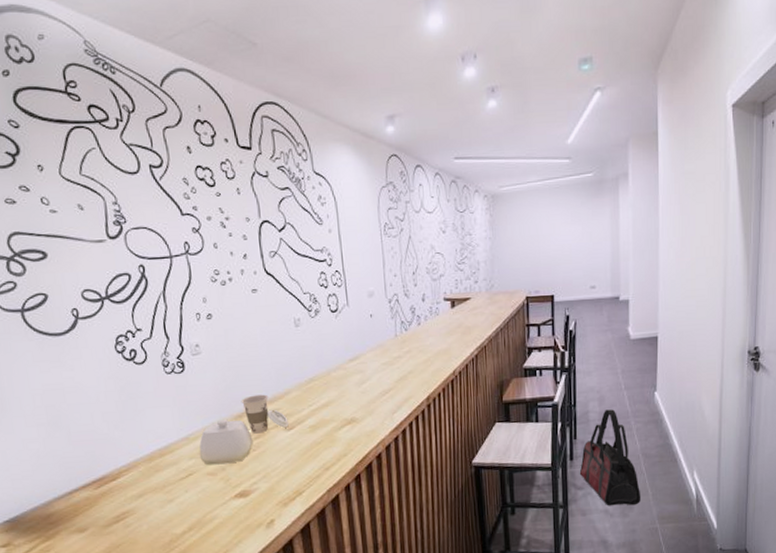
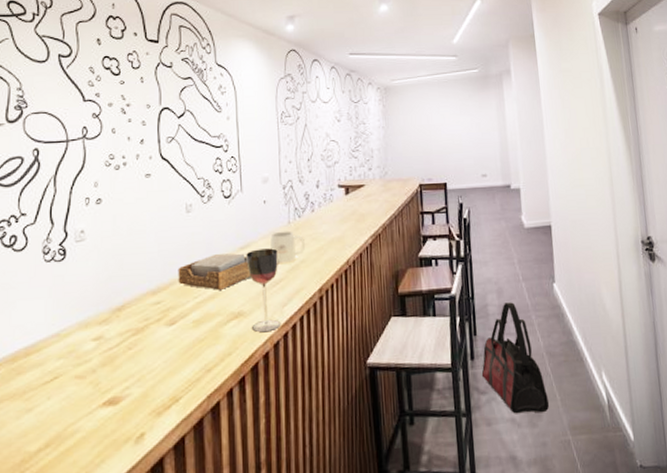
sugar bowl: present [199,419,253,465] -> none [69,312,130,367]
cup: present [241,394,289,434] -> none [122,285,171,330]
napkin holder: none [291,365,361,399] -> present [178,253,251,290]
wineglass: none [356,360,391,437] -> present [246,248,280,333]
mug: none [378,343,412,375] -> present [270,231,305,265]

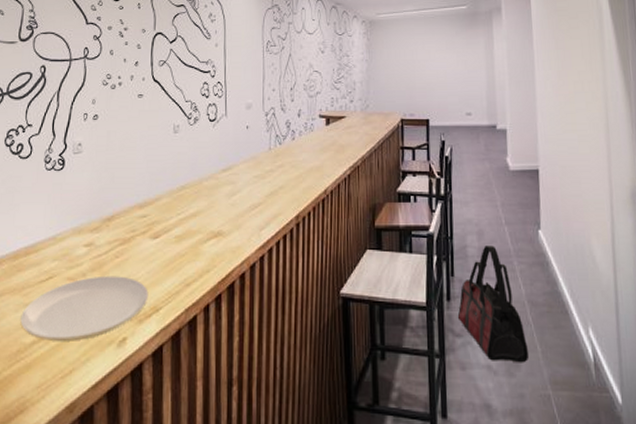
plate: none [23,368,167,446] -> present [20,275,149,341]
napkin holder: present [178,253,251,290] -> none [163,175,231,209]
wineglass: present [246,248,280,333] -> none [227,172,258,254]
mug: present [270,231,305,265] -> none [251,156,284,189]

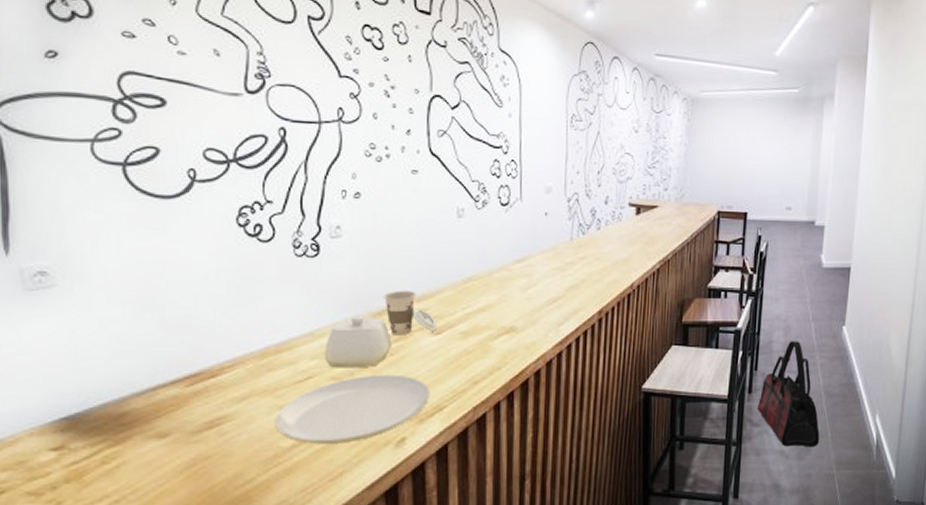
sugar bowl: none [63,221,118,270] -> present [324,315,392,368]
cup: none [112,198,155,239] -> present [383,290,437,336]

